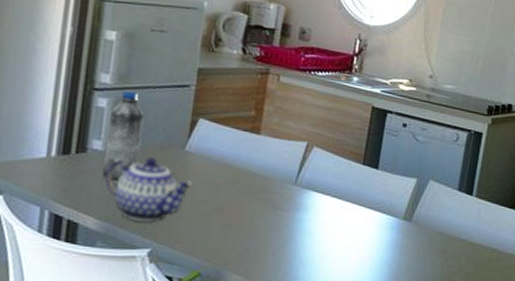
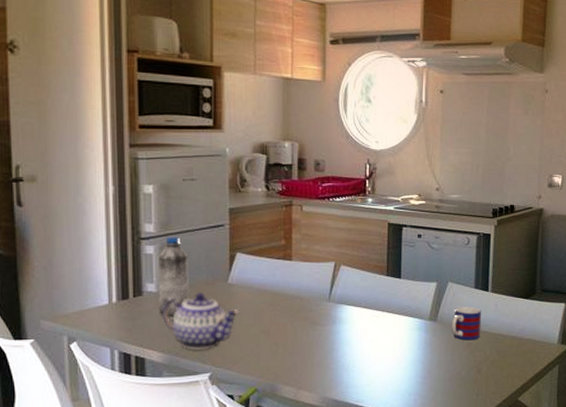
mug: none [426,209,463,248] -> present [451,306,482,341]

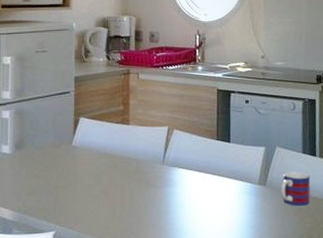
water bottle: present [158,236,189,317] -> none [11,102,38,177]
teapot: present [162,292,239,350] -> none [14,153,81,209]

